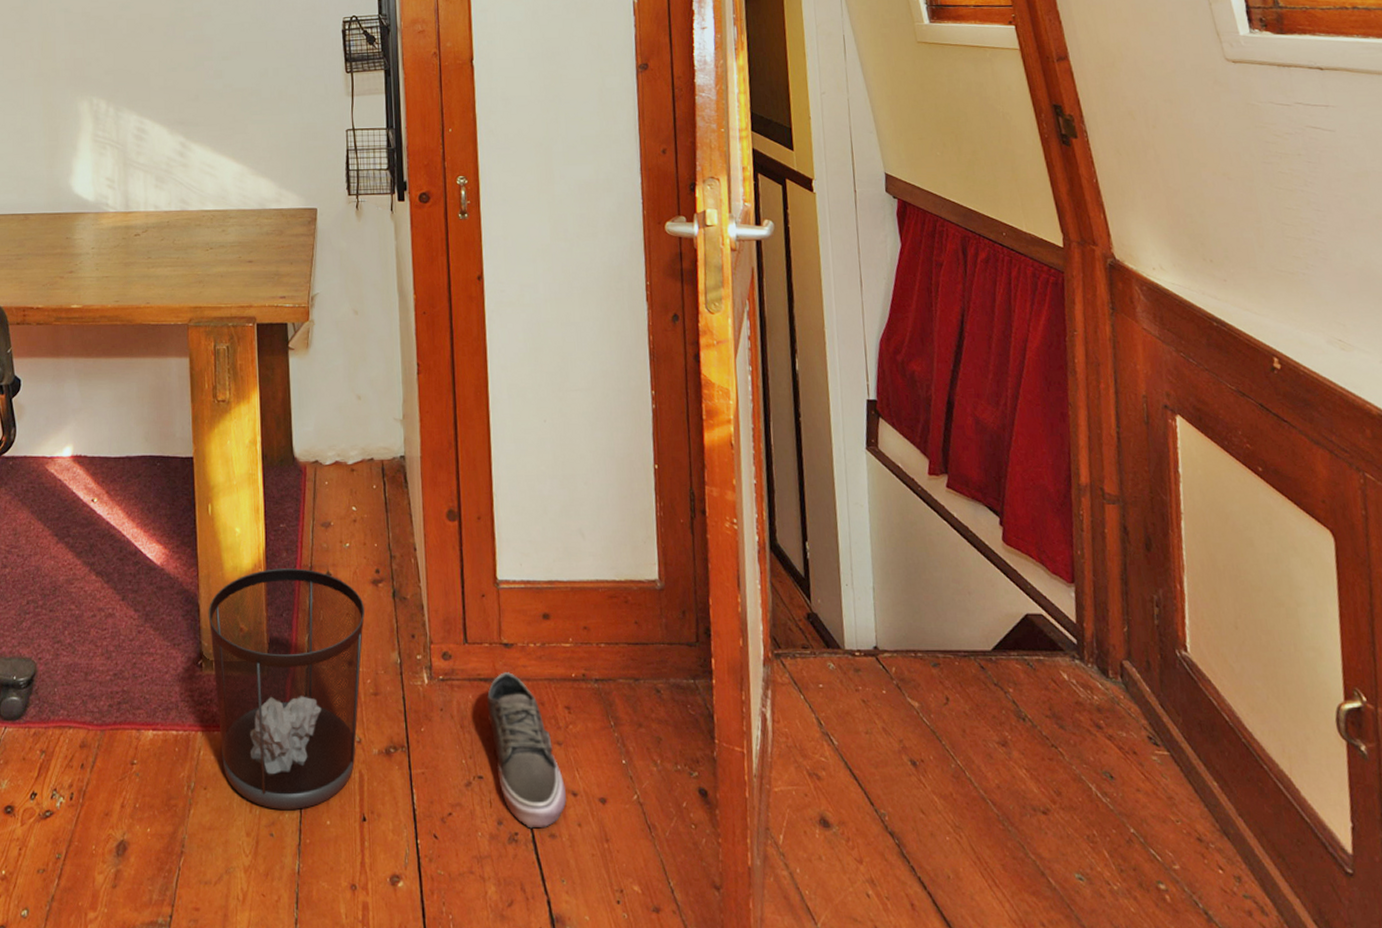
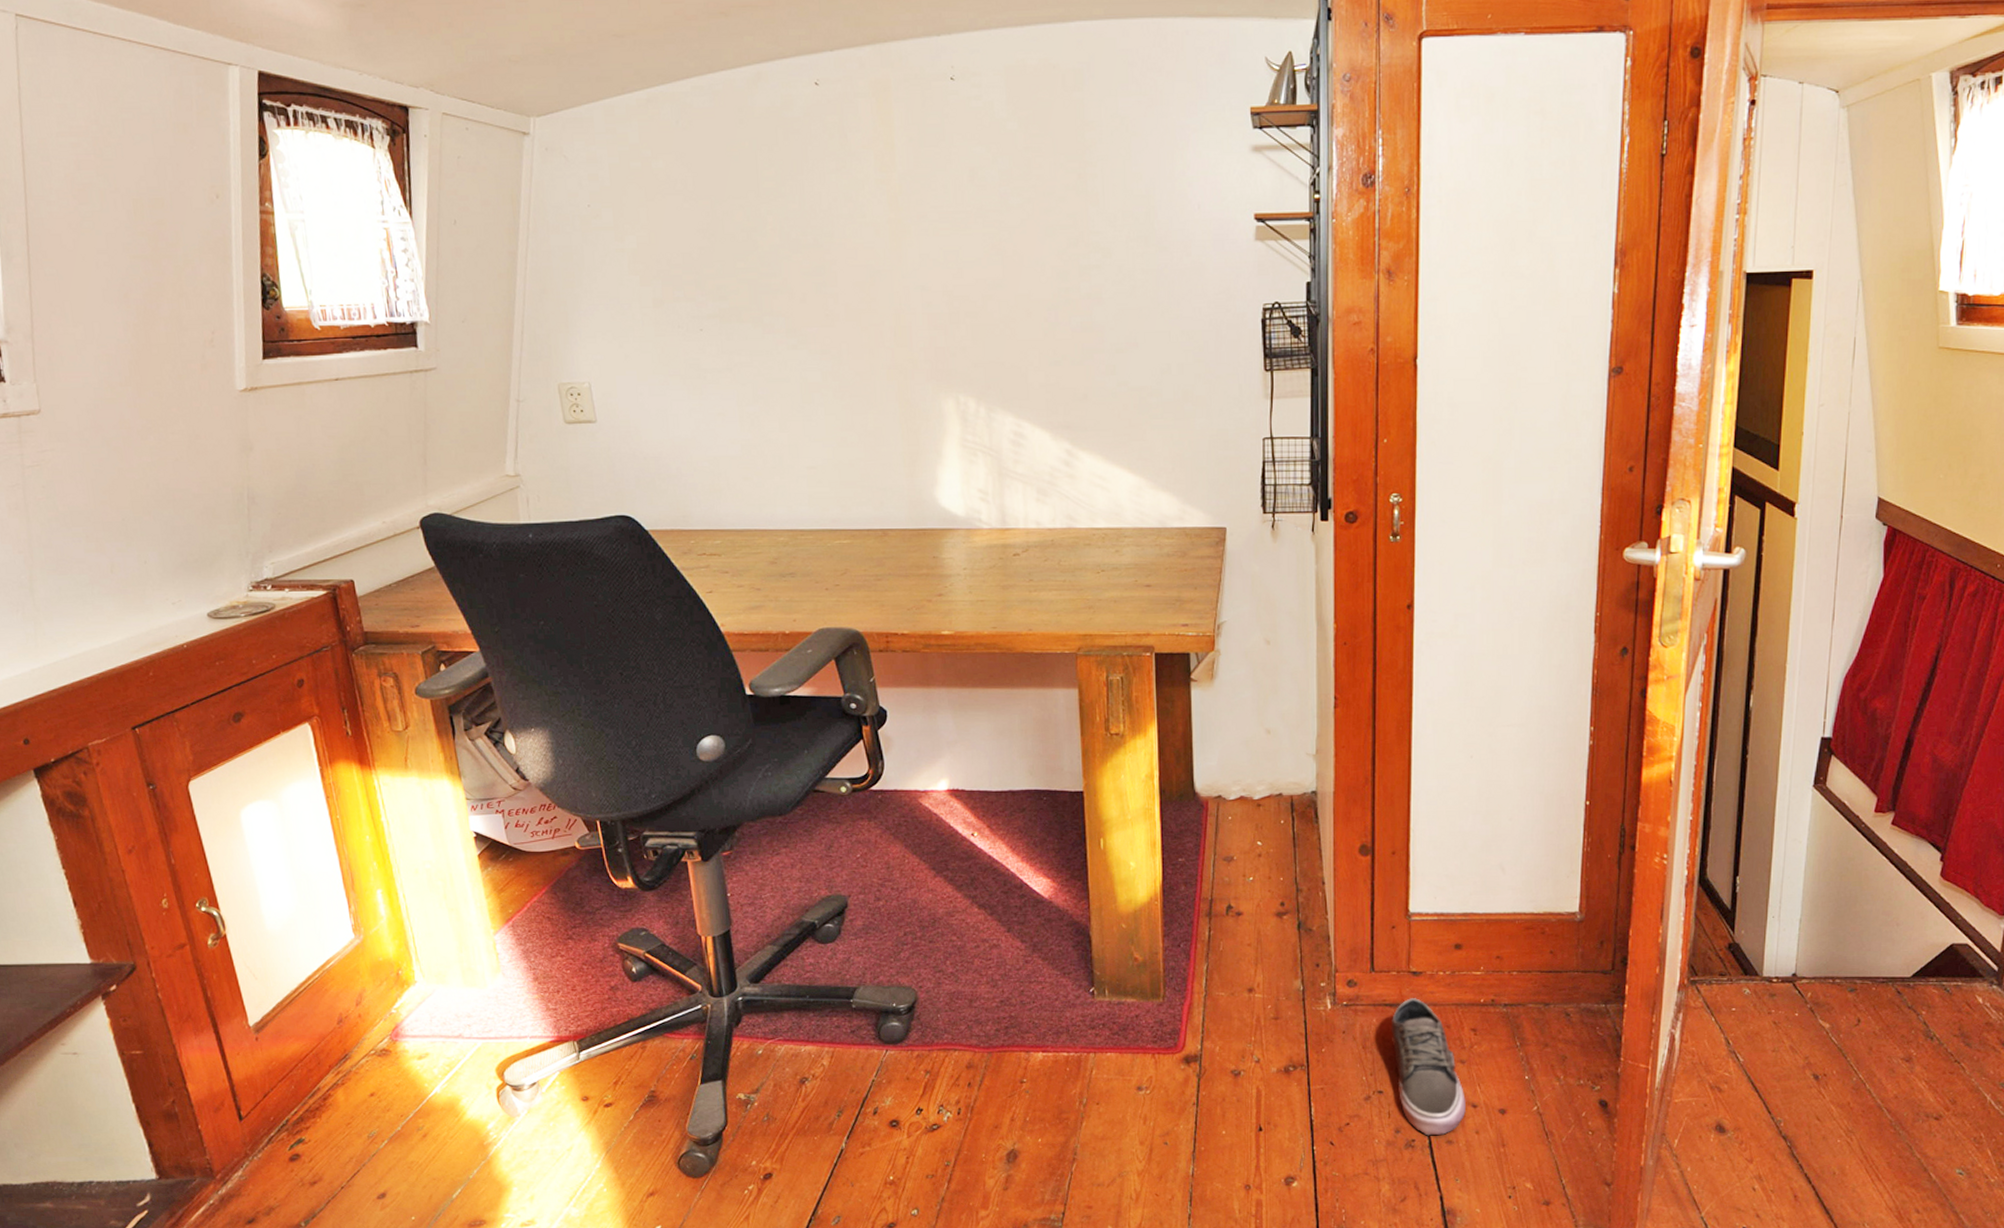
waste bin: present [208,568,365,809] -> none [1100,901,1267,1121]

